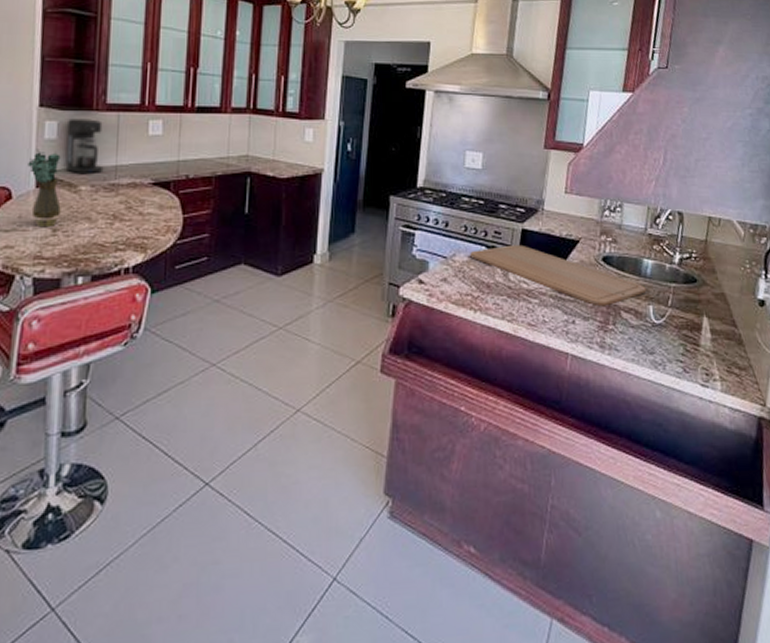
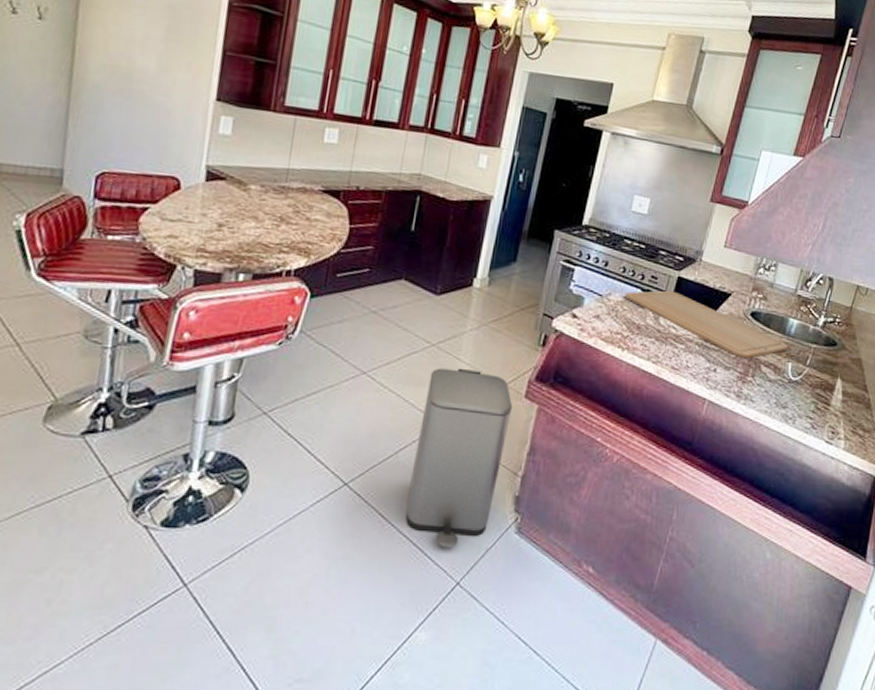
vase: present [28,149,61,228] -> none [198,143,233,223]
coffee maker: present [66,118,104,175] -> none [238,116,279,174]
pedal bin: none [273,348,369,541] -> present [406,368,513,547]

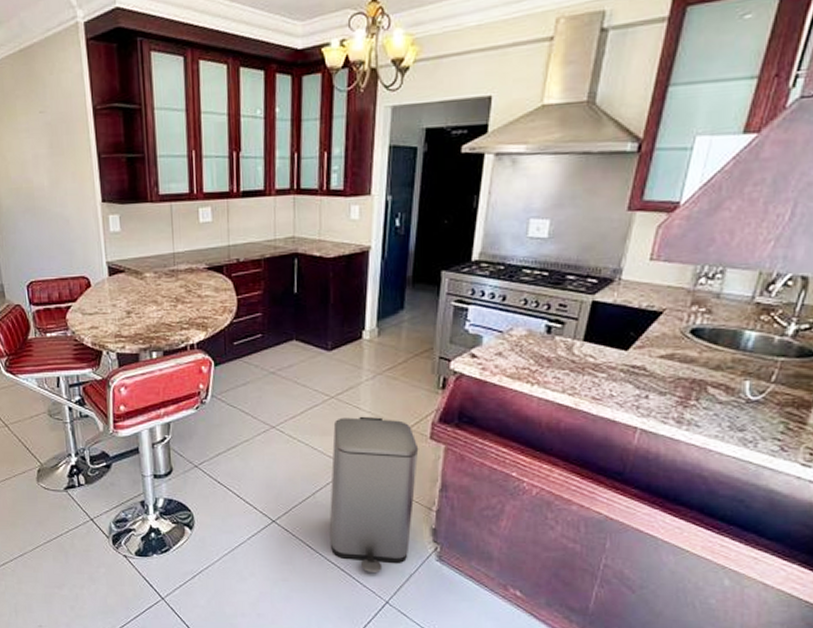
chopping board: present [625,290,788,359] -> none [529,317,744,382]

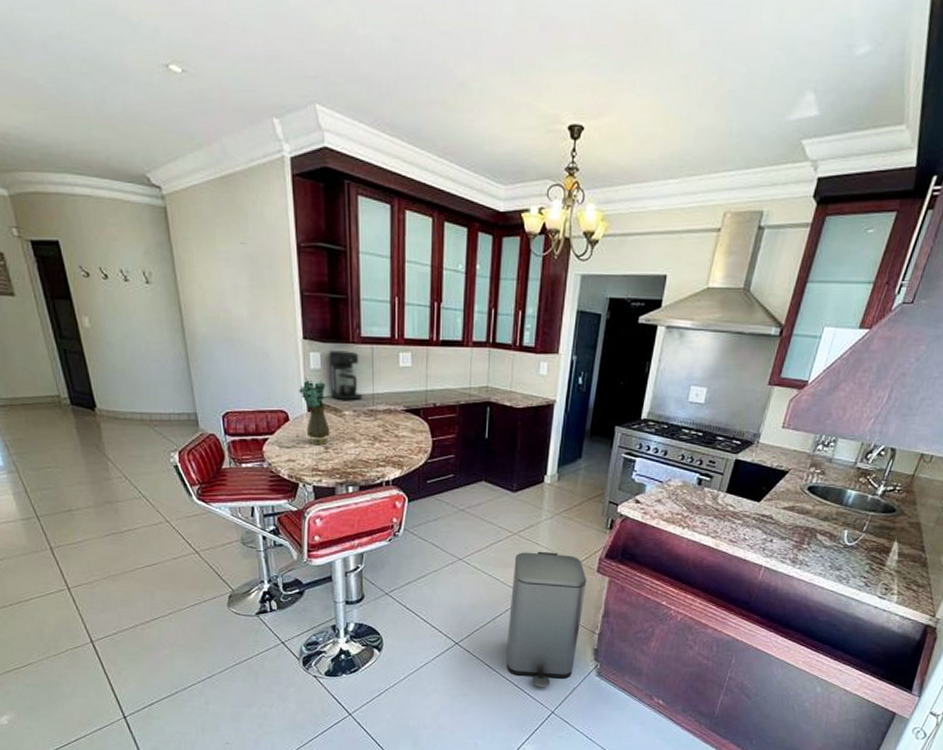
vase: none [99,241,132,311] -> present [299,377,330,446]
coffee maker: none [128,210,163,263] -> present [329,350,363,401]

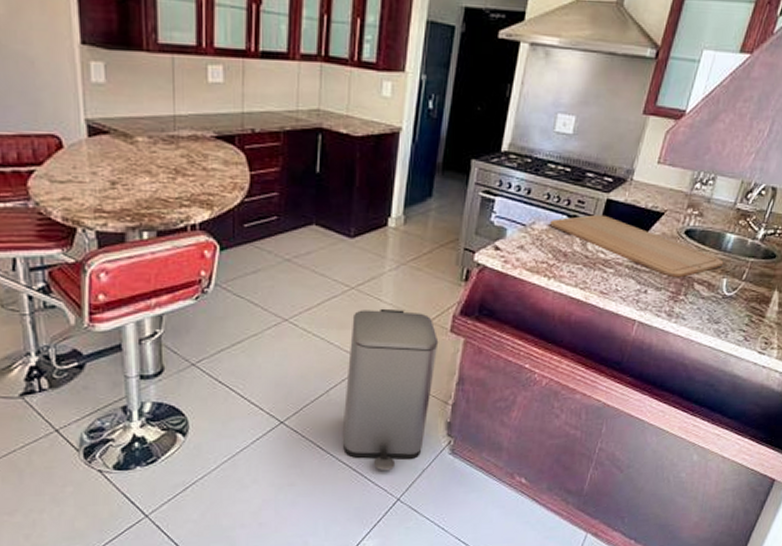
vase: present [299,377,330,446] -> none [76,93,118,180]
coffee maker: present [329,350,363,401] -> none [116,60,161,125]
chopping board: none [684,473,845,529] -> present [550,214,724,278]

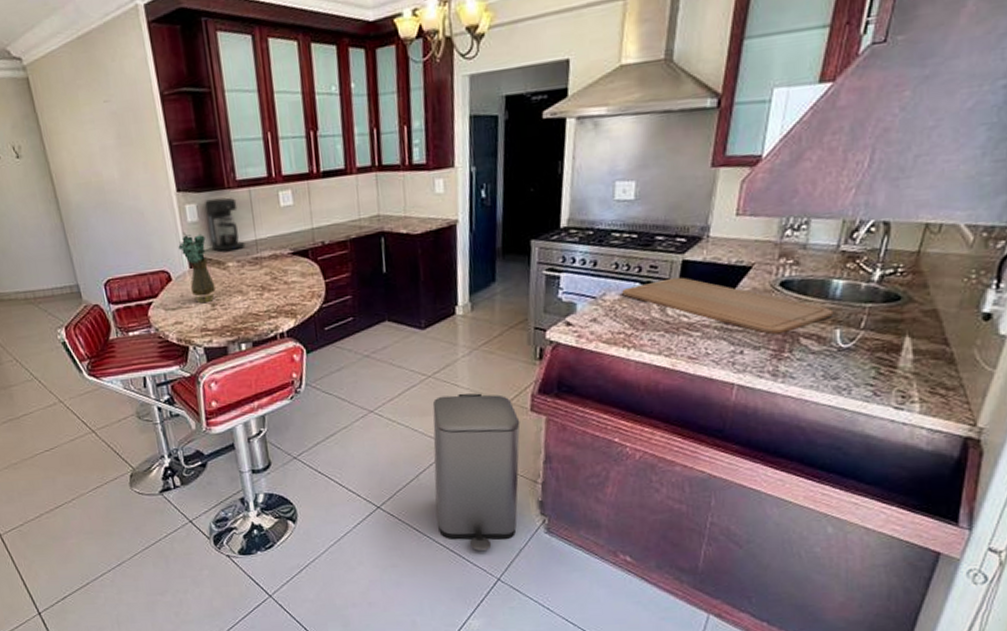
vase: none [76,93,118,180] -> present [178,232,216,304]
coffee maker: none [116,60,161,125] -> present [205,197,246,252]

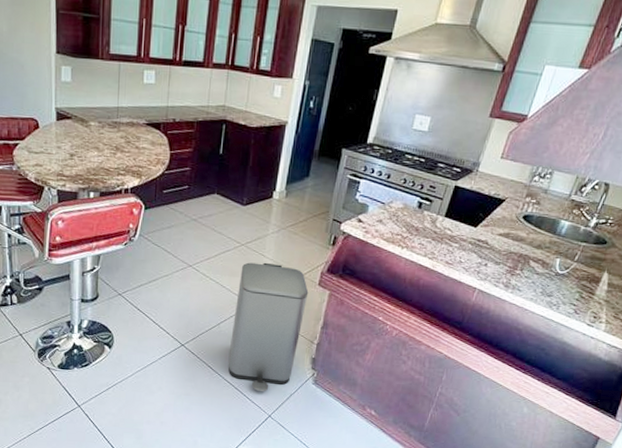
vase: present [178,232,216,304] -> none [49,89,76,153]
coffee maker: present [205,197,246,252] -> none [79,65,108,113]
chopping board: present [622,277,834,335] -> none [405,198,558,256]

